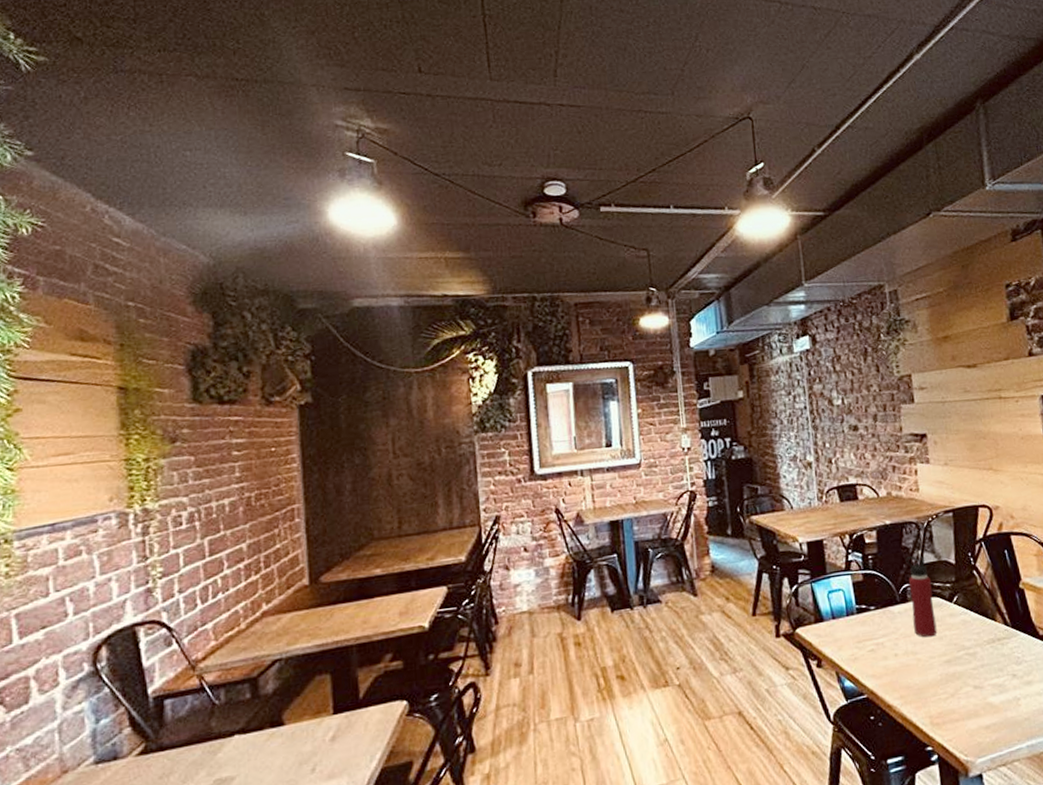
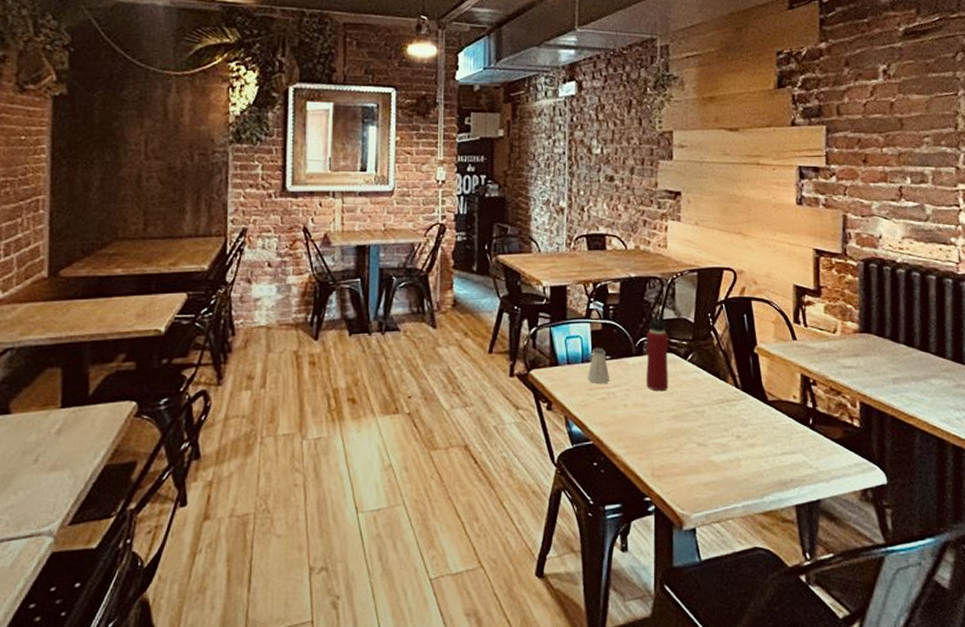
saltshaker: none [854,598,878,636] -> present [588,347,610,383]

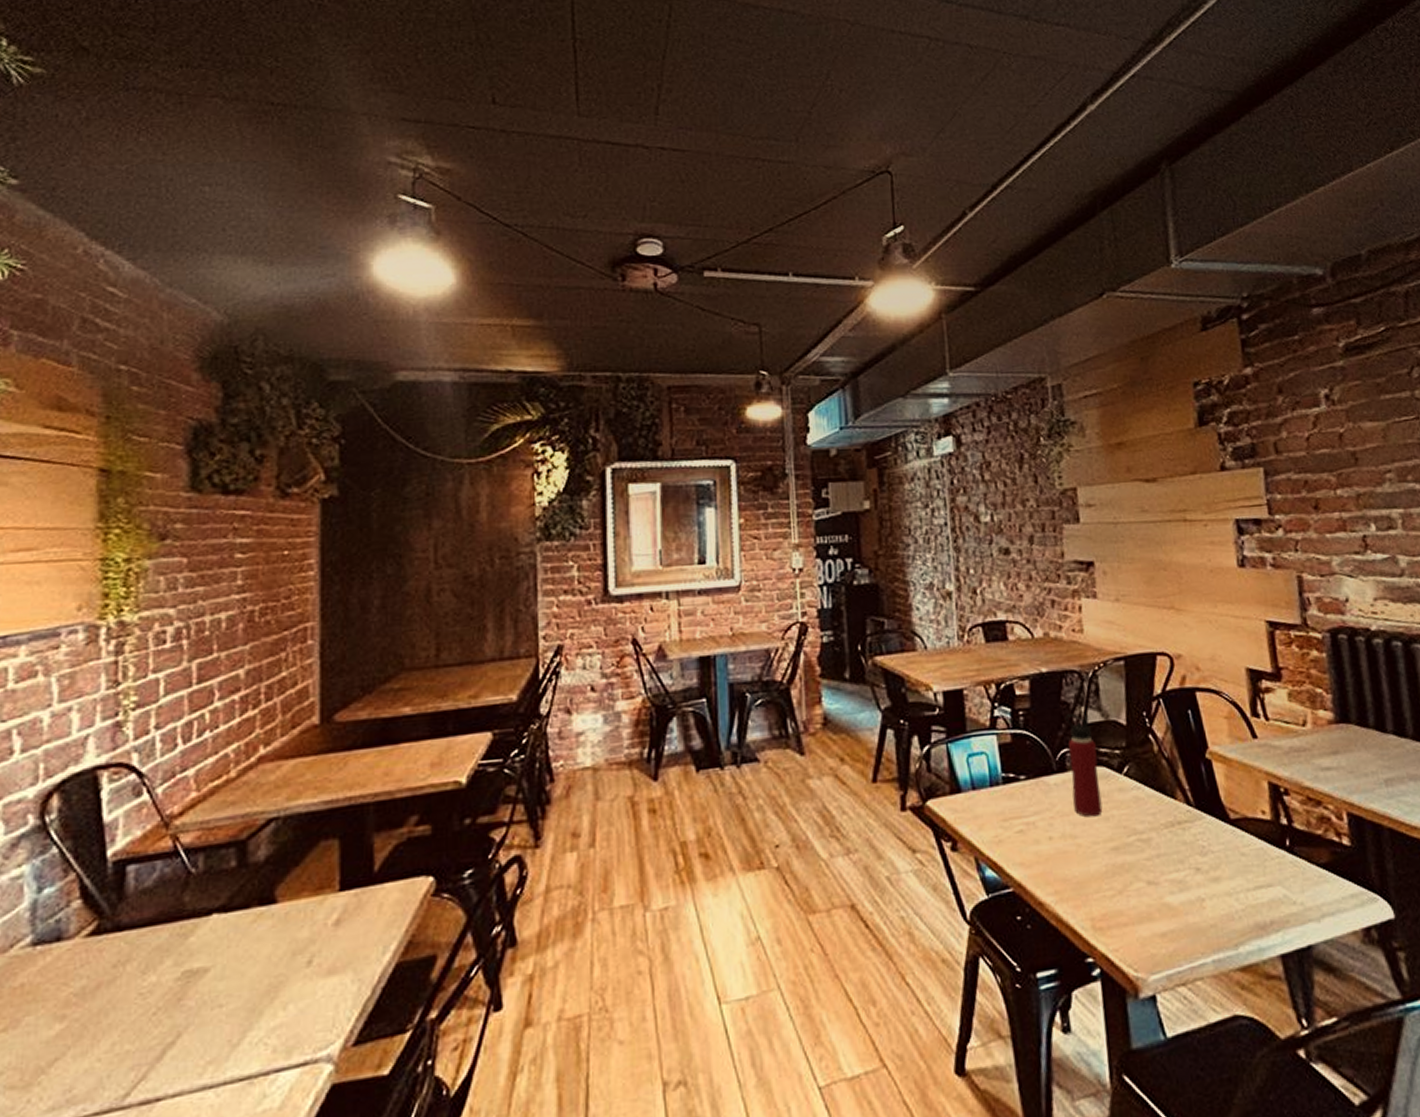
saltshaker: present [588,347,610,383] -> none [999,765,1028,812]

